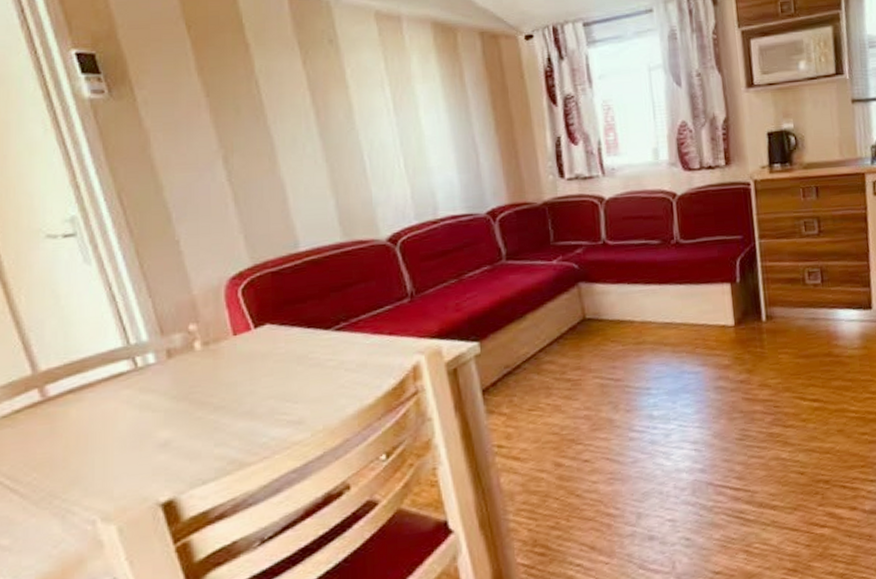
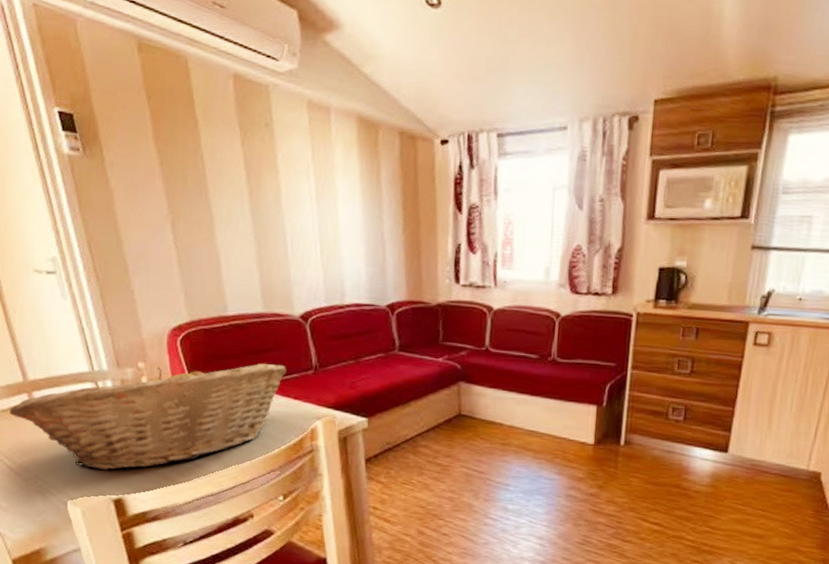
fruit basket: none [13,298,377,469] -> present [10,363,286,470]

